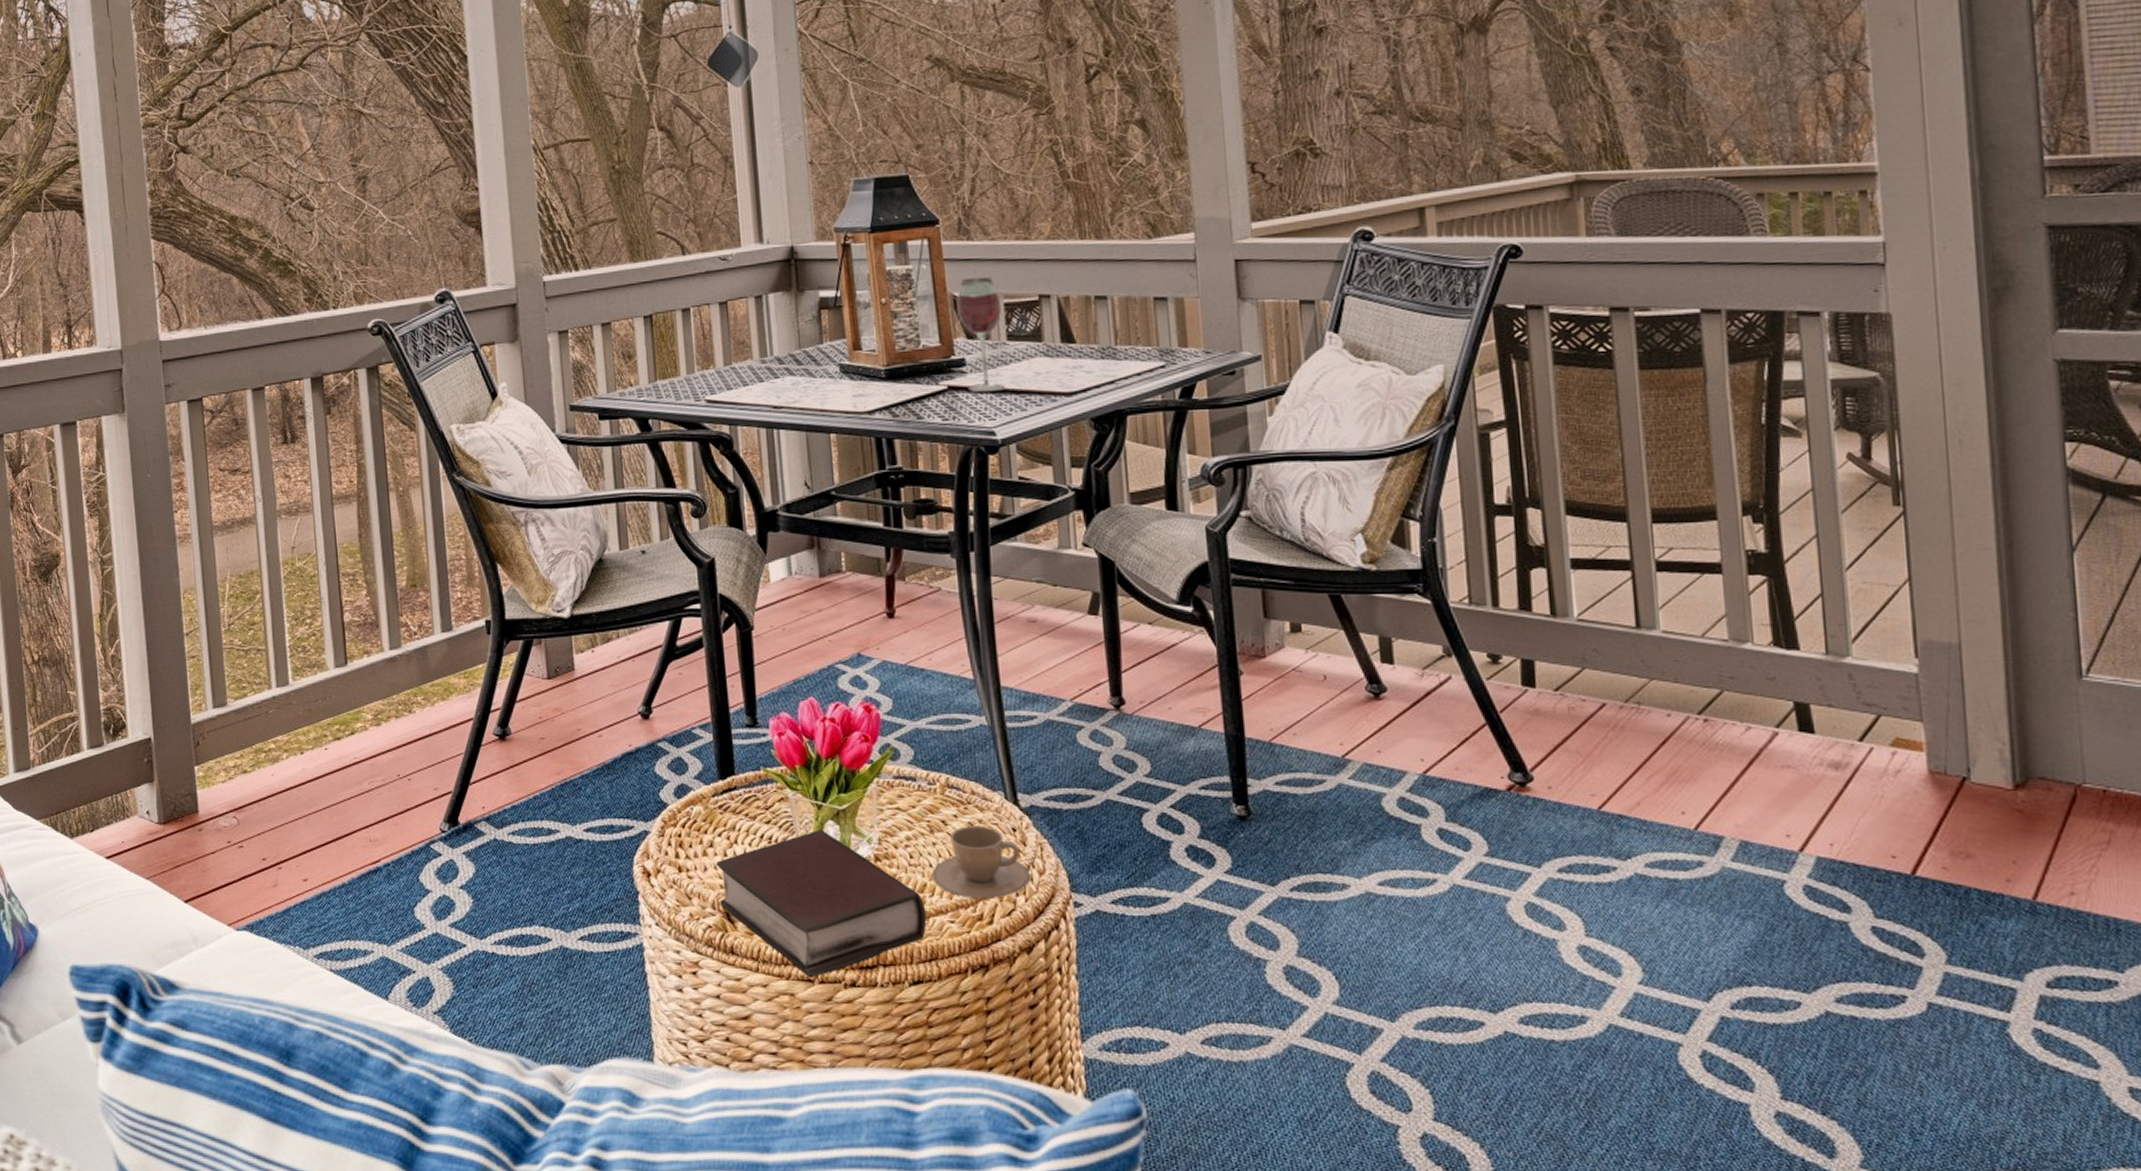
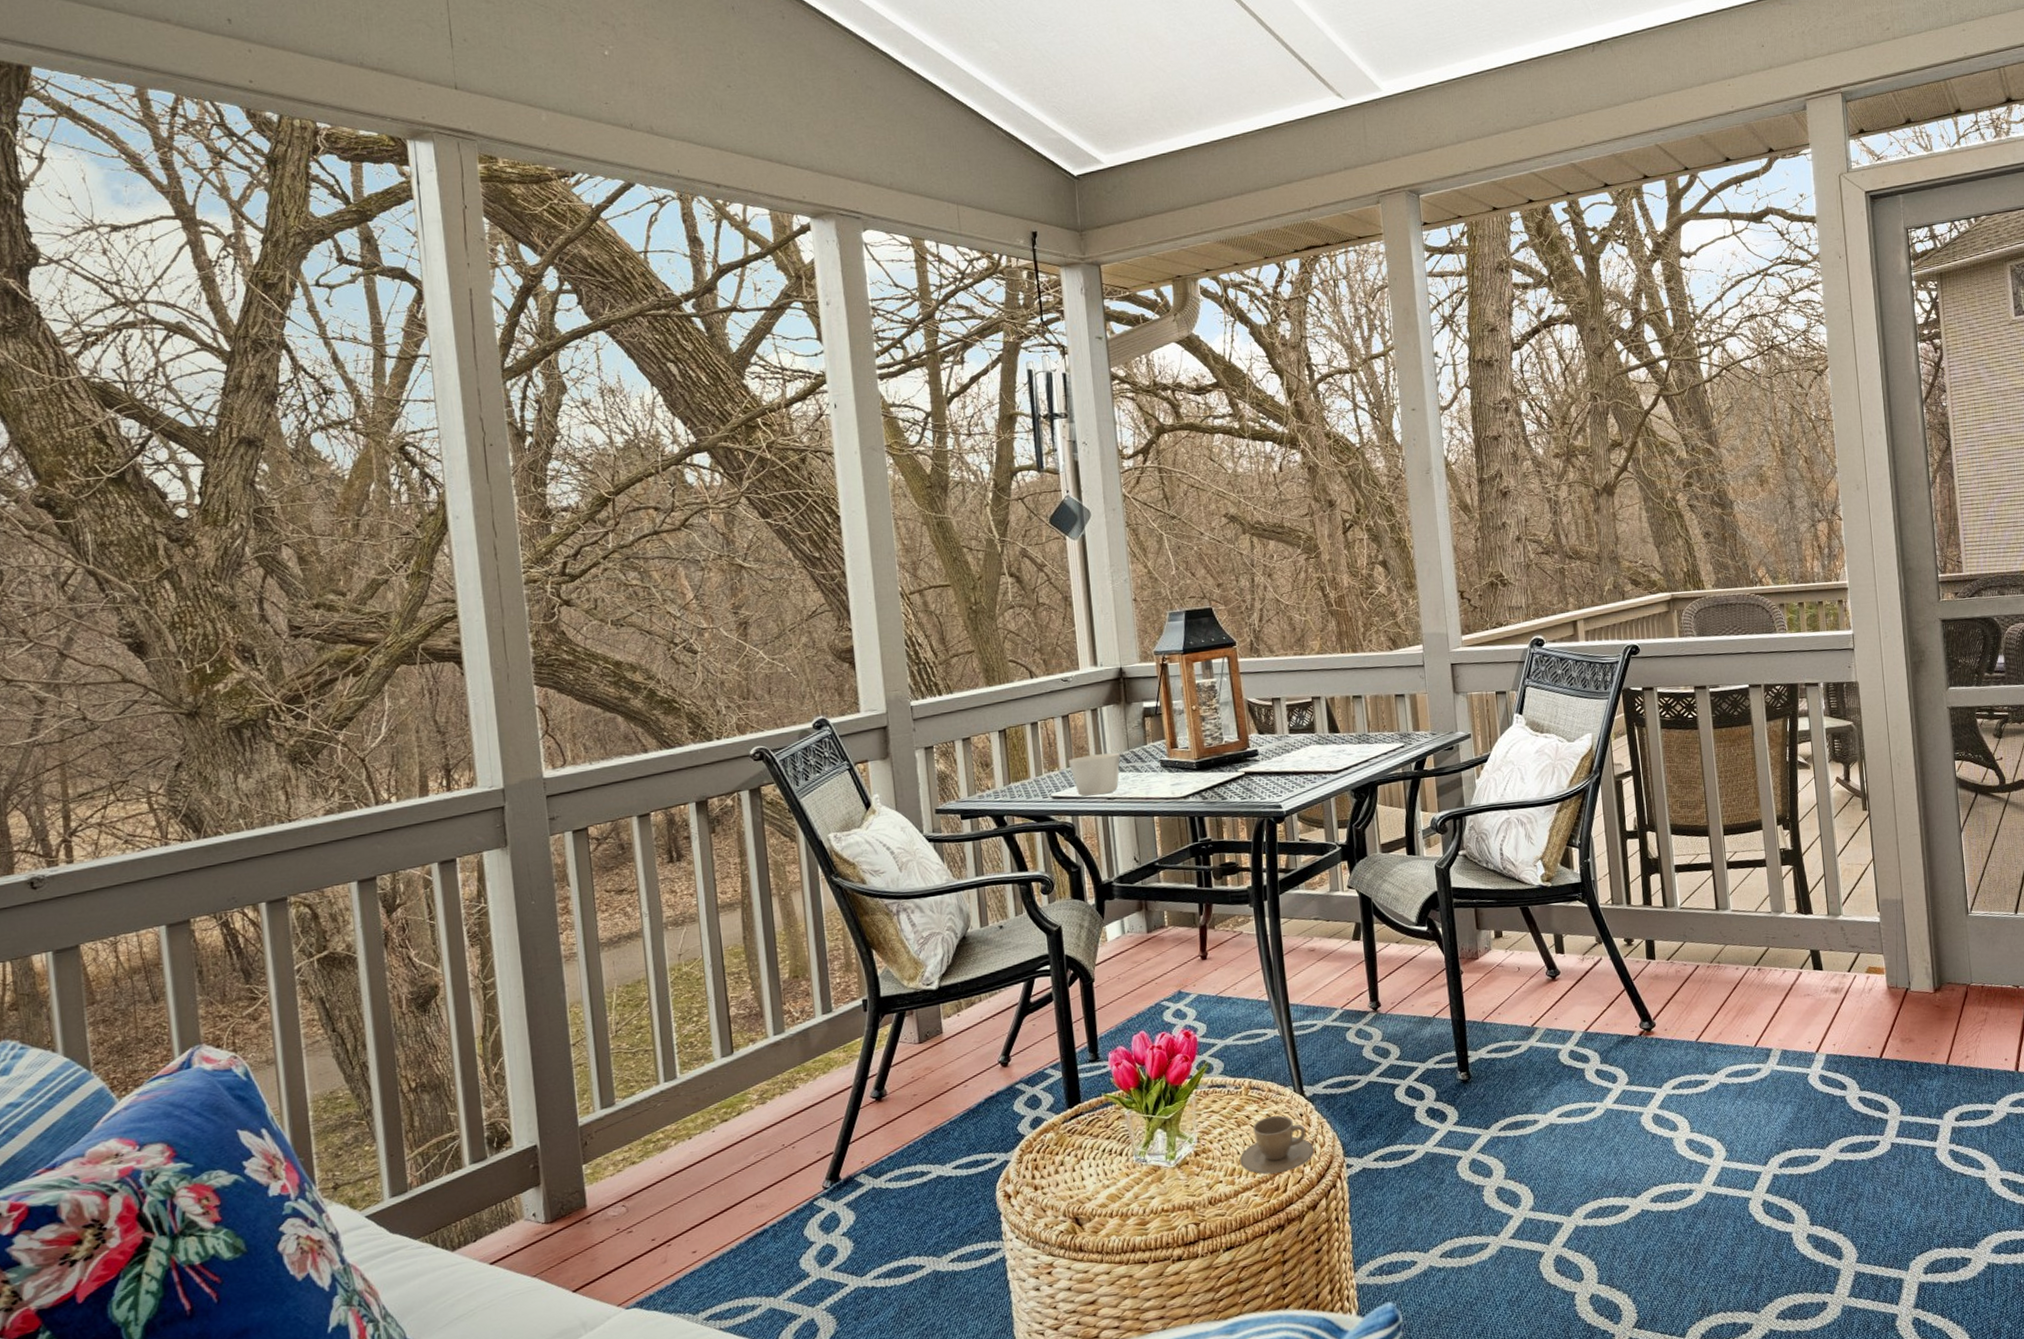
bible: present [716,830,927,978] -> none [1066,1138,1236,1260]
candle: none [726,351,791,402] -> present [1068,752,1121,796]
wineglass: present [956,276,1005,392] -> none [1250,684,1288,775]

